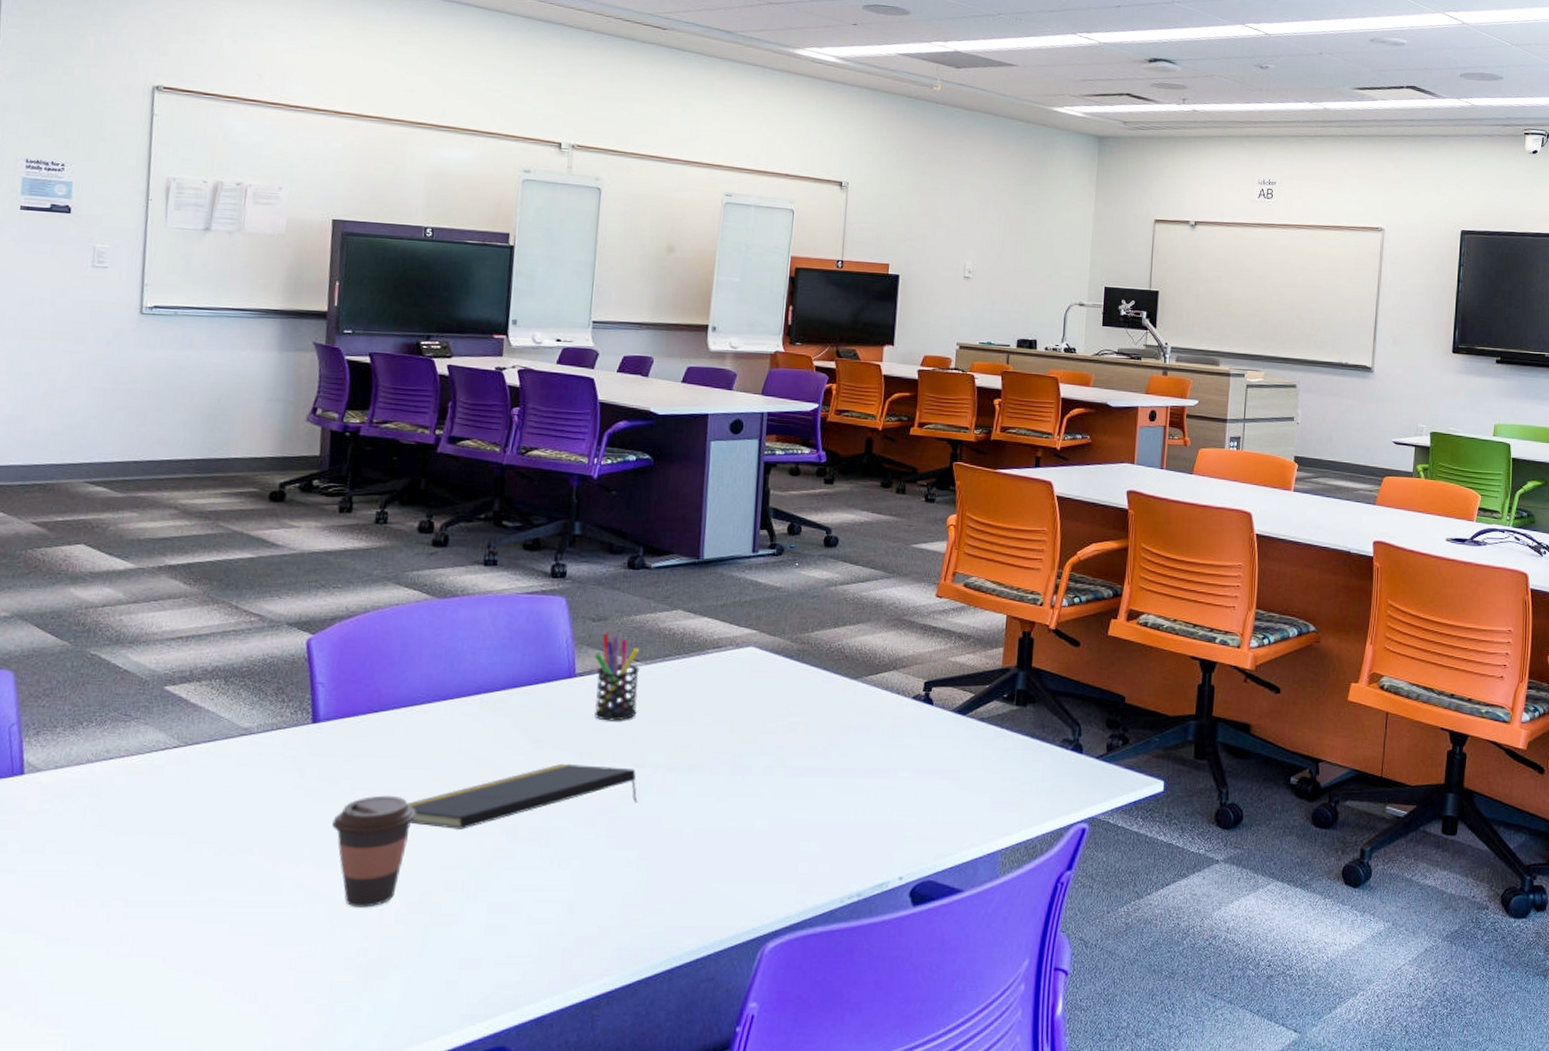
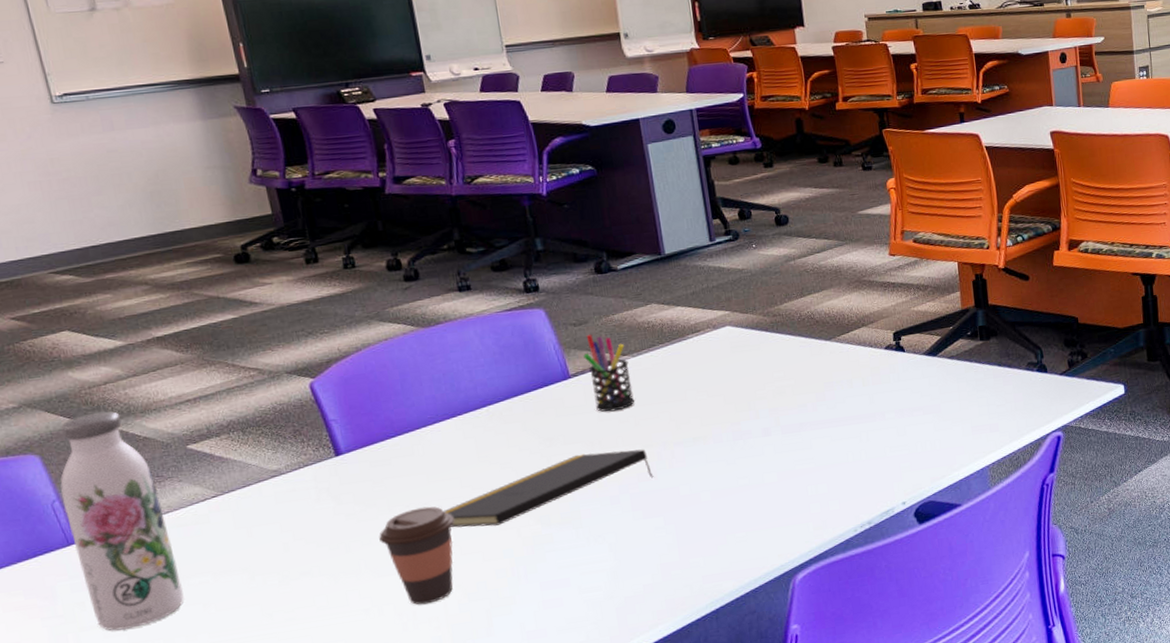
water bottle: none [14,635,121,882] -> present [60,411,184,631]

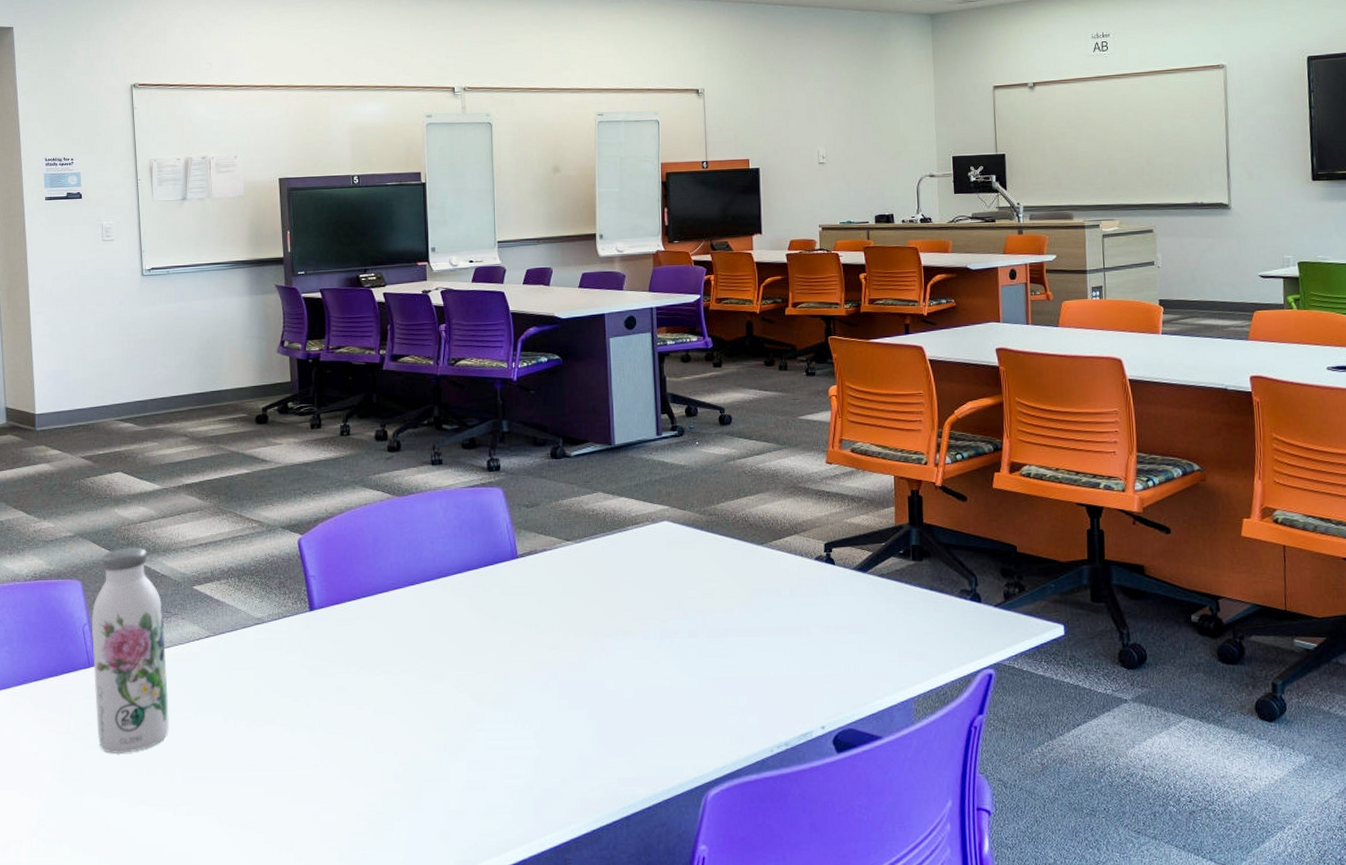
coffee cup: present [379,506,455,605] -> none [335,670,401,768]
notepad: present [443,449,654,528] -> none [392,635,582,698]
pen holder: present [583,334,635,412] -> none [532,516,573,596]

